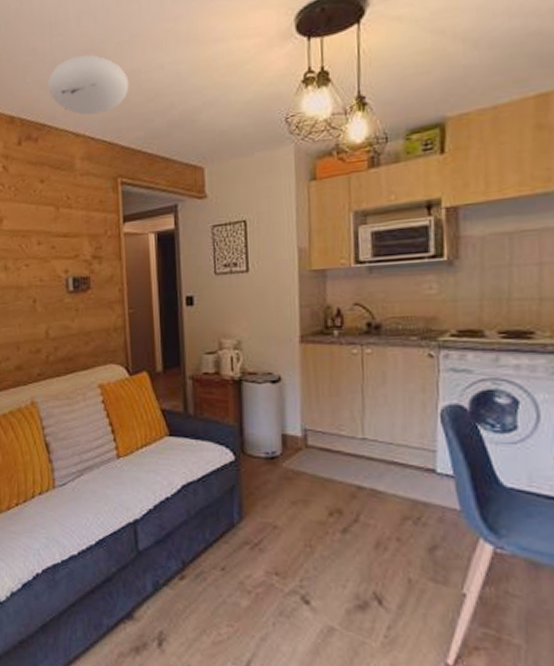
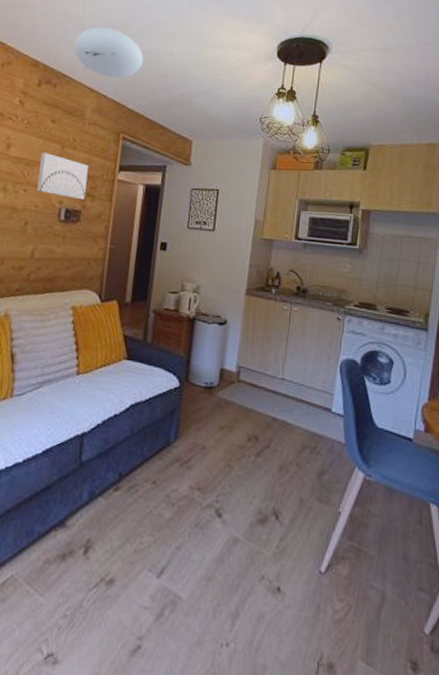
wall art: none [35,218,91,265] -> present [36,152,89,200]

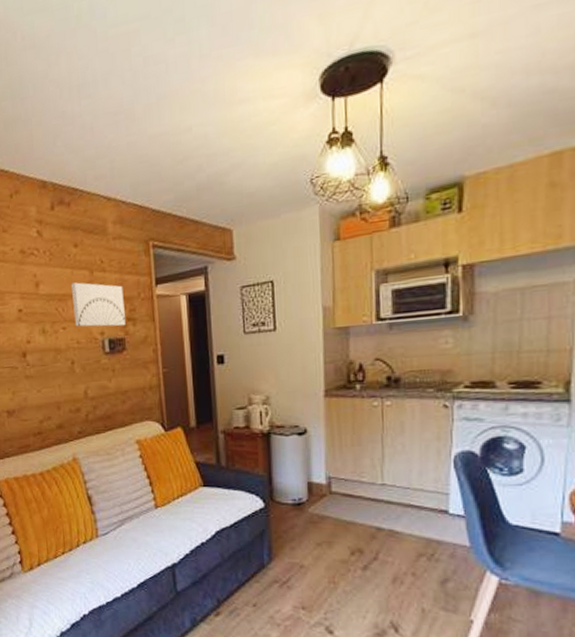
ceiling light: present [73,27,144,78] -> none [78,117,158,179]

